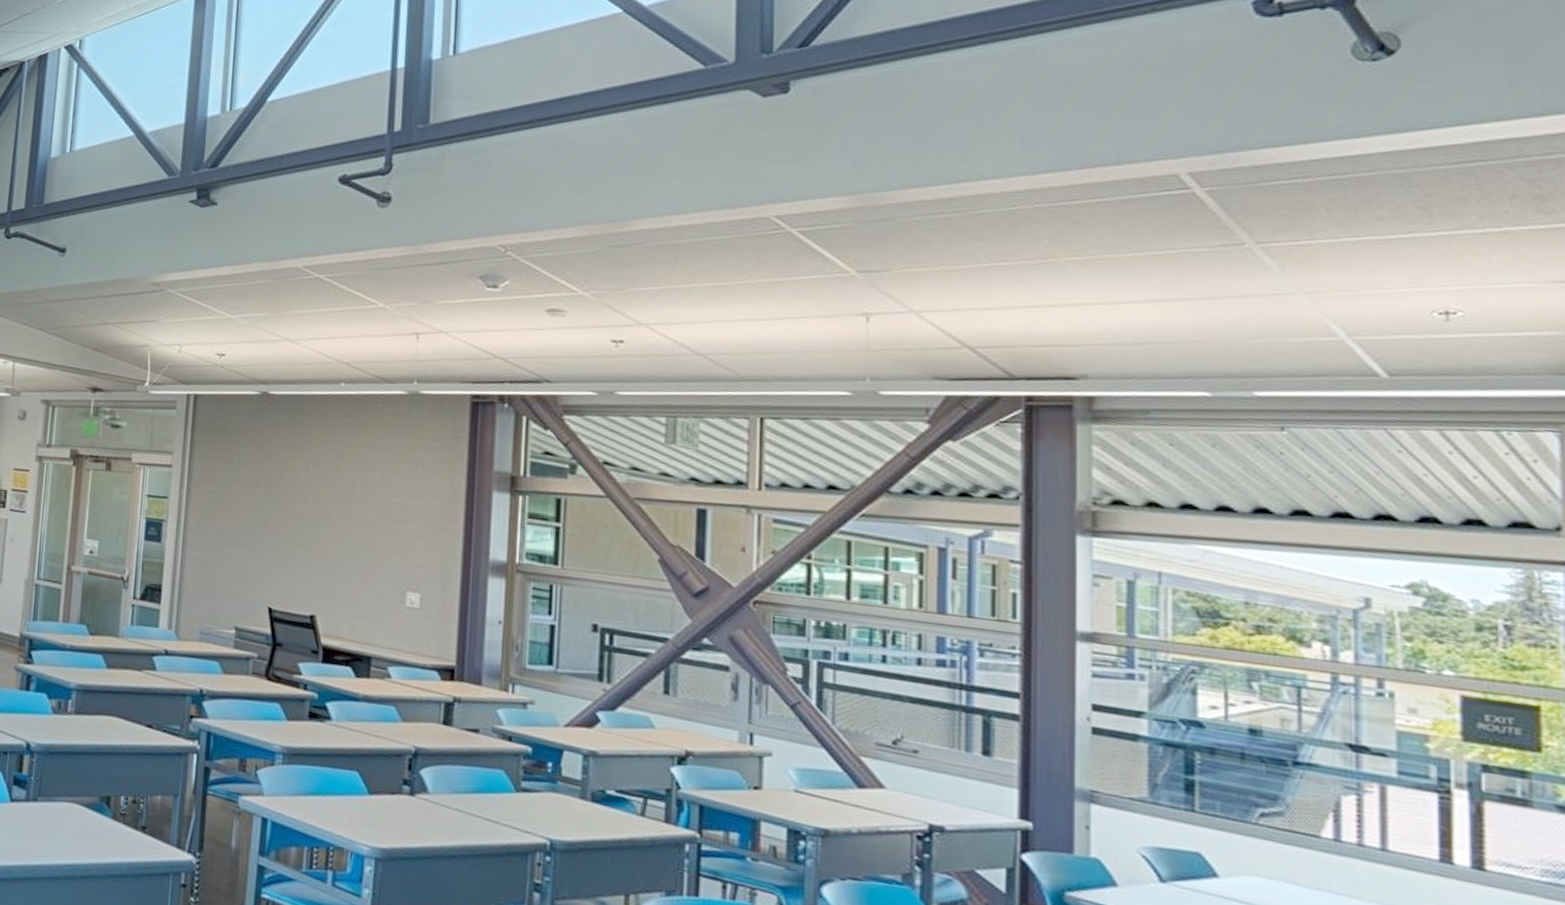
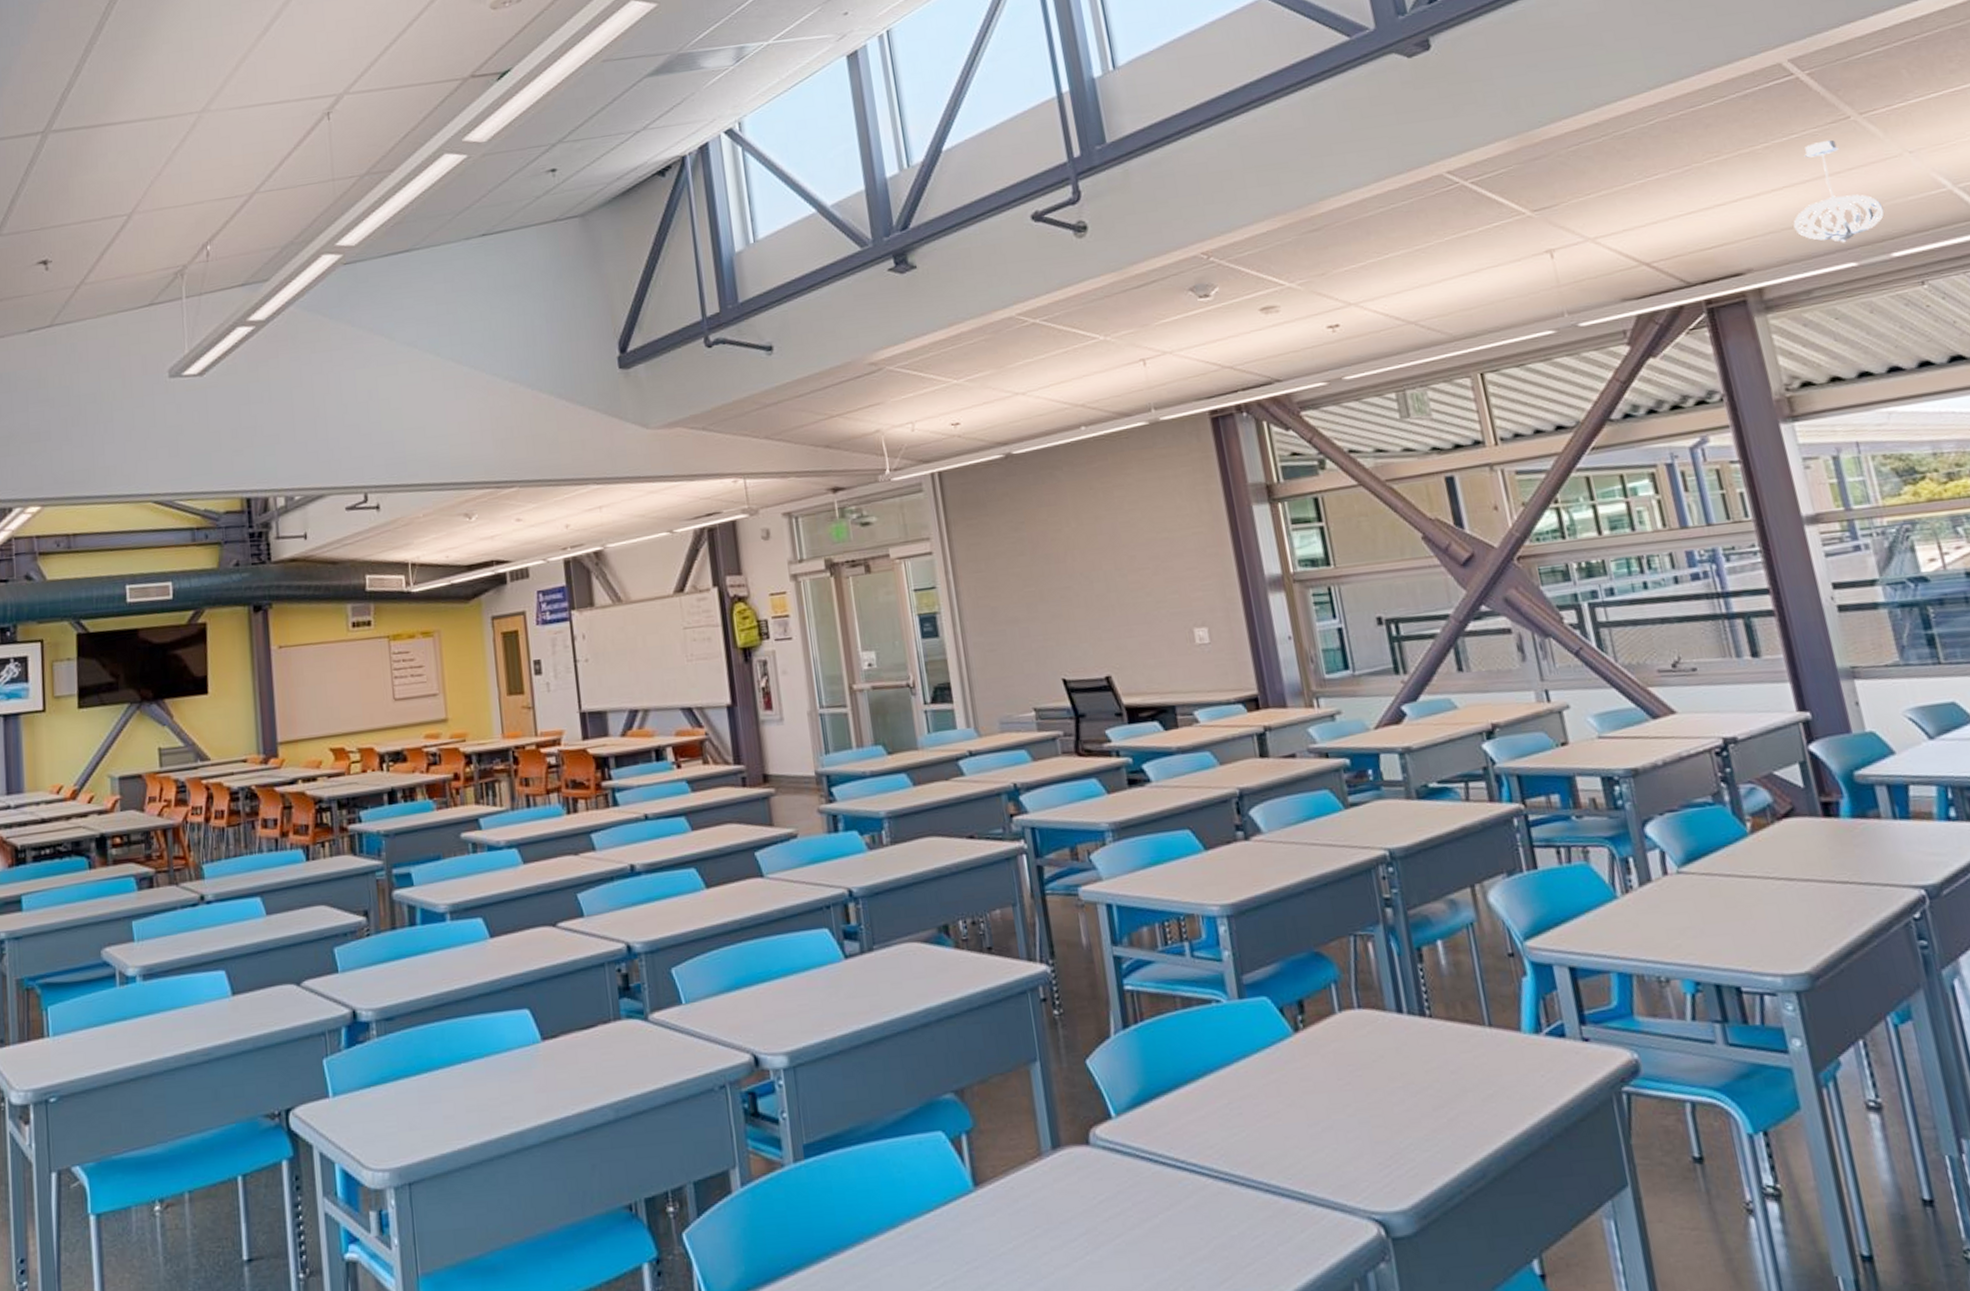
pendant light: none [1147,262,1257,371] -> present [1793,139,1884,243]

